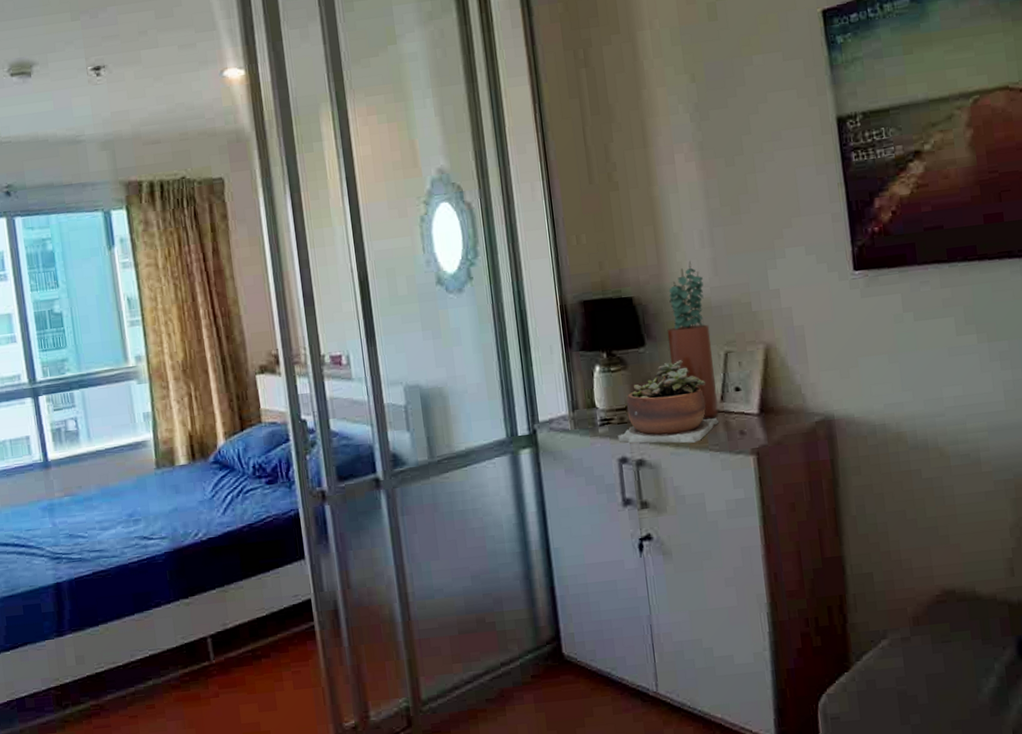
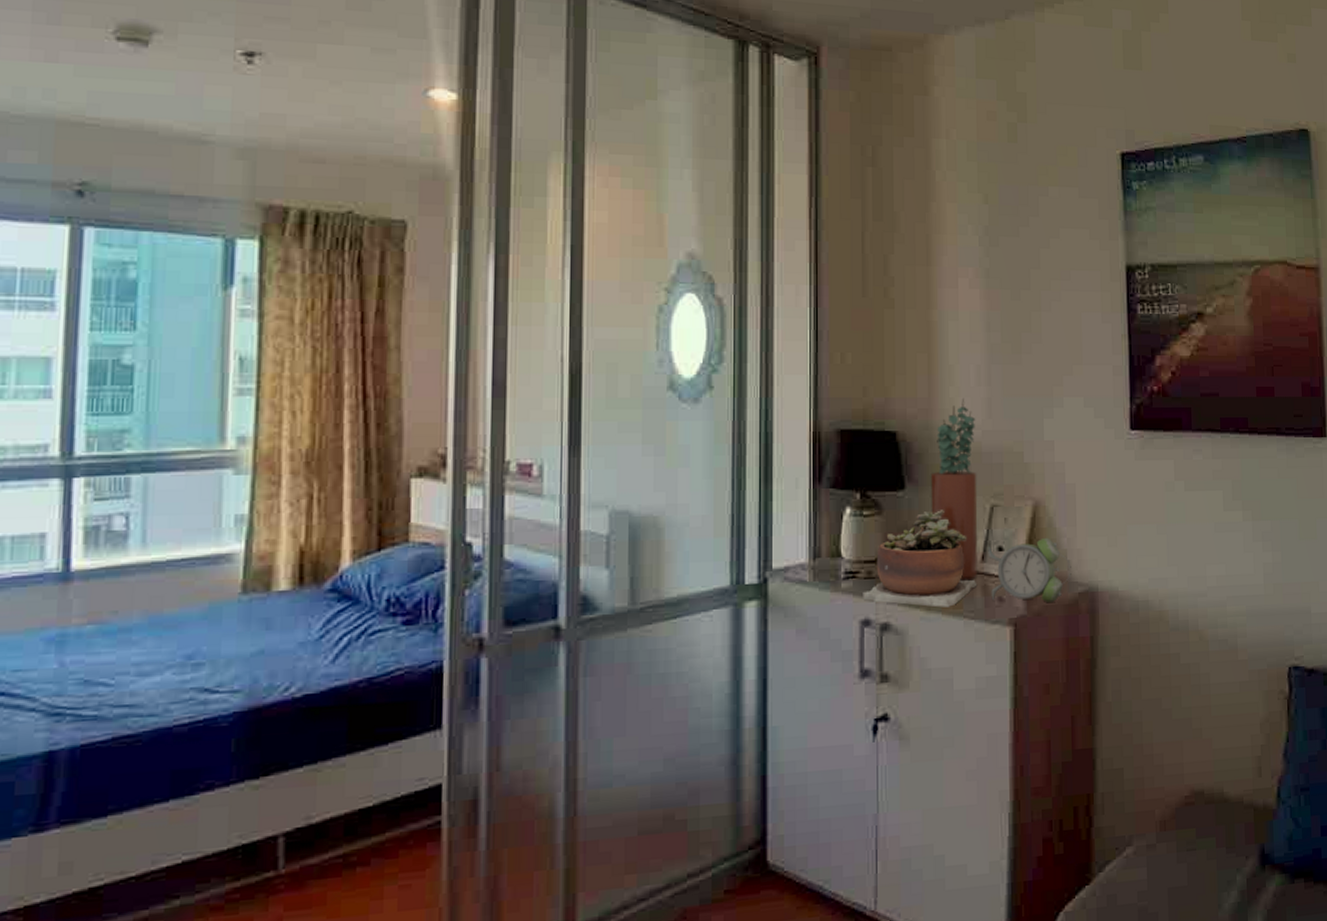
alarm clock: none [725,375,807,434] -> present [988,537,1071,604]

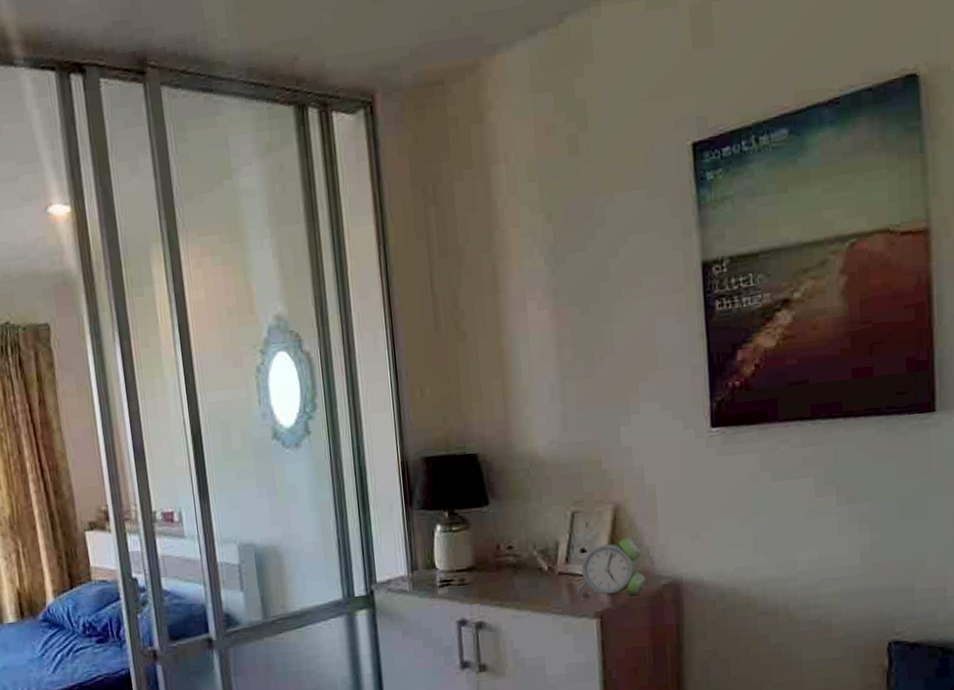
succulent plant: present [863,510,978,608] -> none [457,520,563,606]
vase: present [930,397,978,581] -> none [512,415,562,582]

